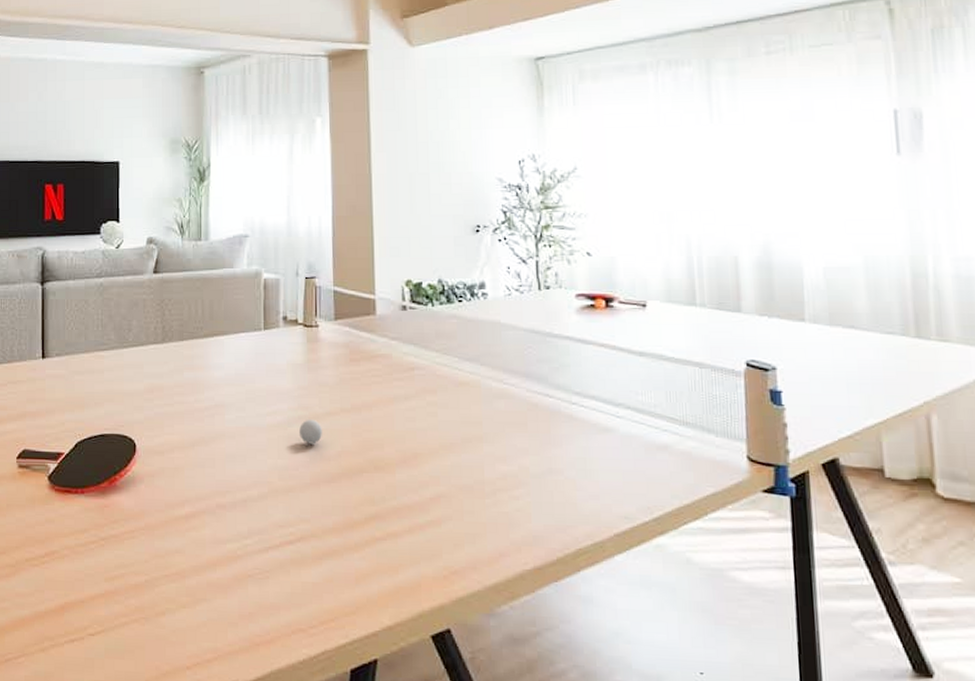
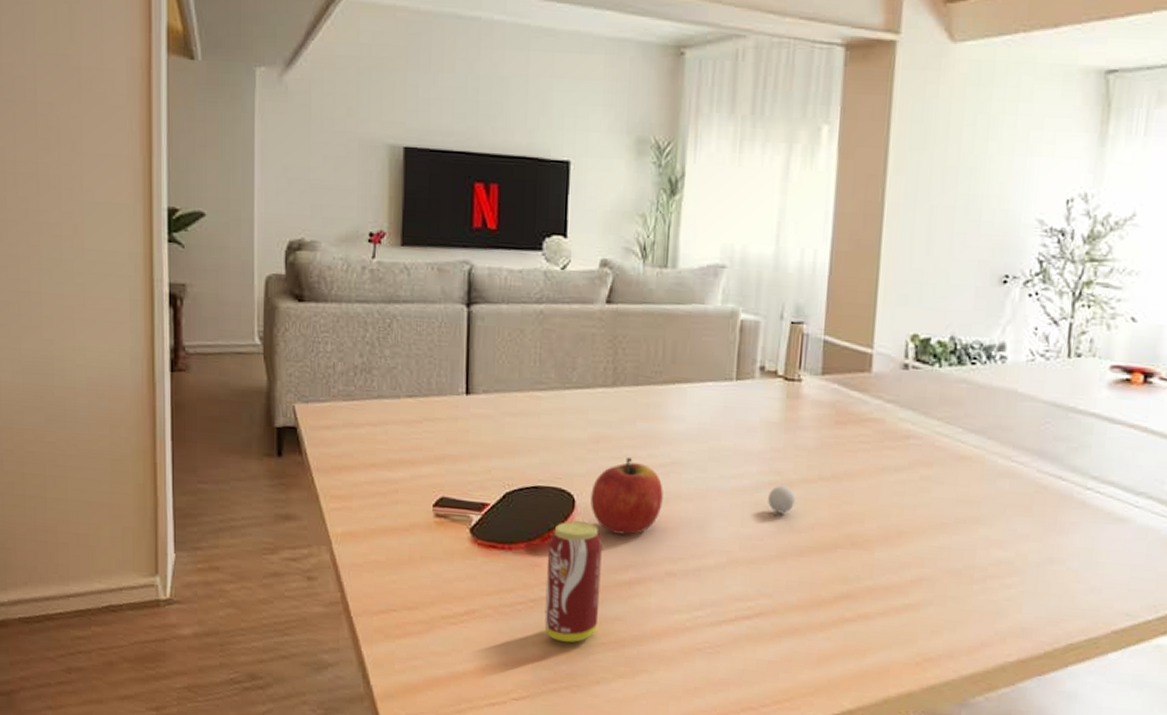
beverage can: none [114,463,161,577] -> present [544,521,602,643]
apple: none [149,404,210,473] -> present [590,458,663,535]

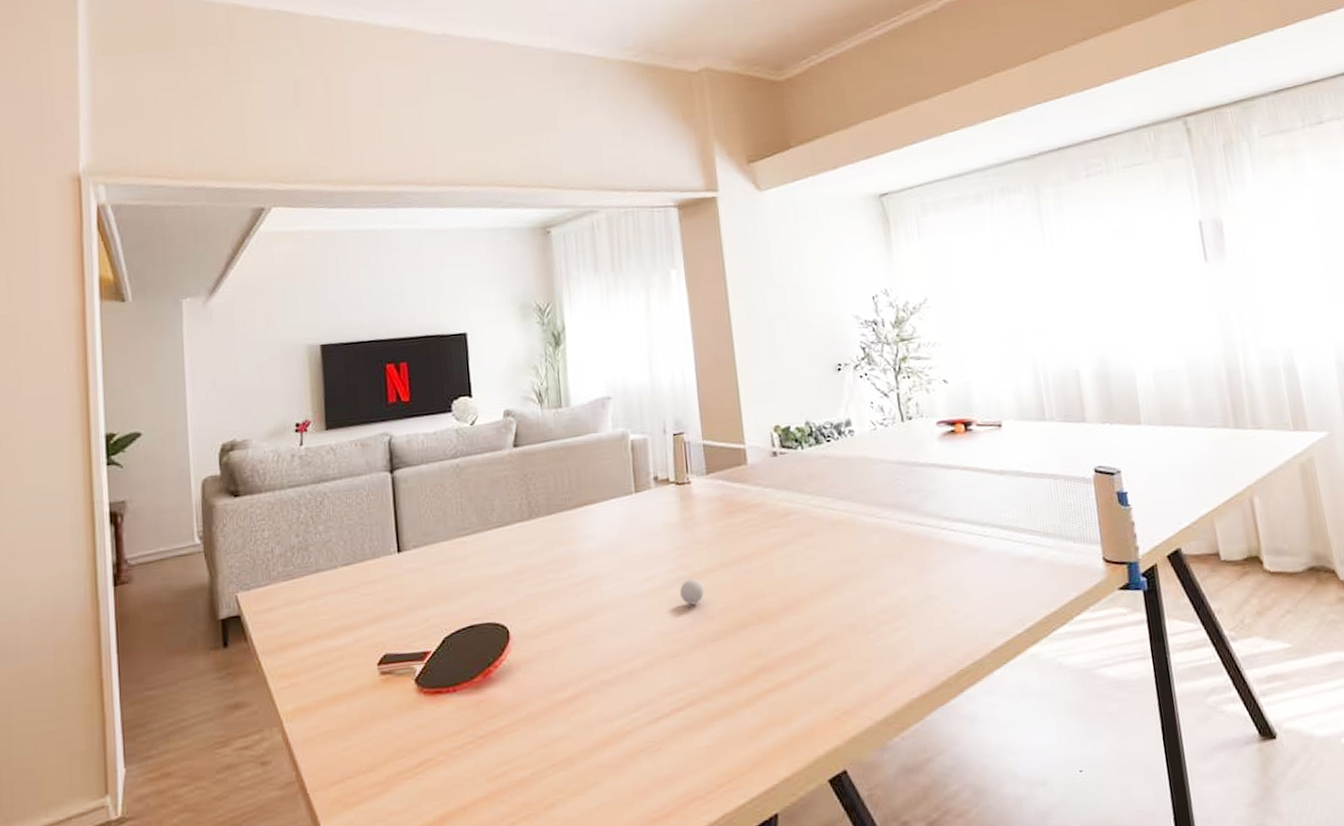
beverage can: present [544,521,602,643] -> none [490,649,546,773]
apple: present [590,458,663,535] -> none [522,581,589,656]

